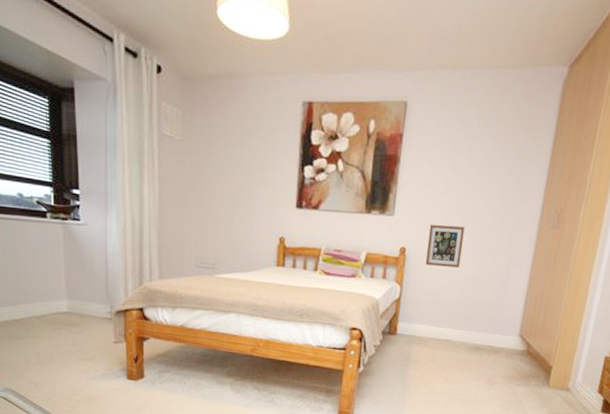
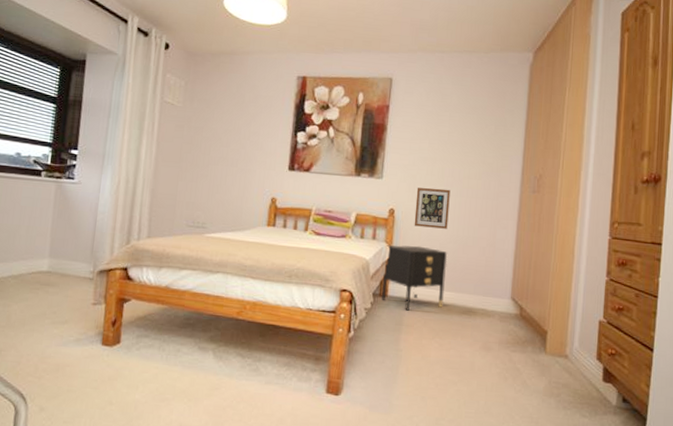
nightstand: none [391,284,458,348] -> present [382,245,448,311]

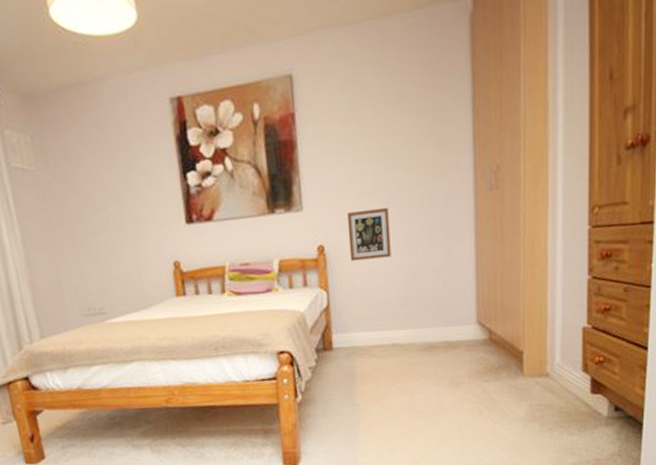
nightstand: present [382,245,448,311] -> none [321,283,399,361]

